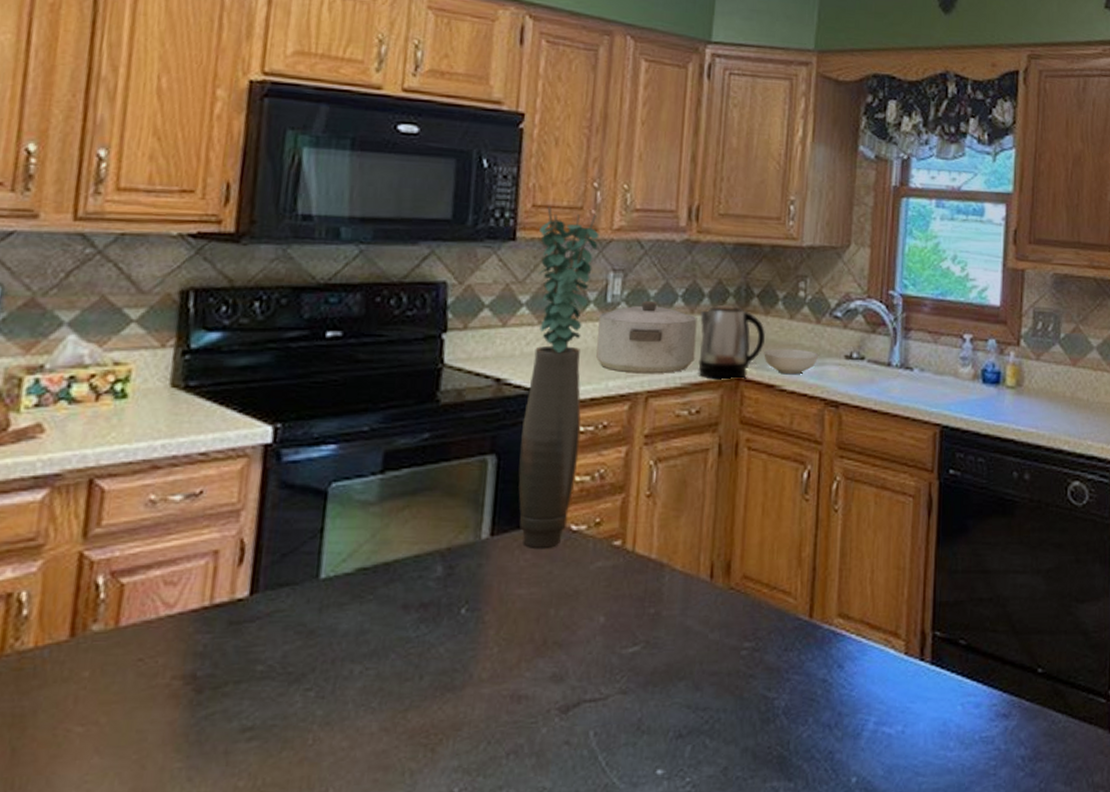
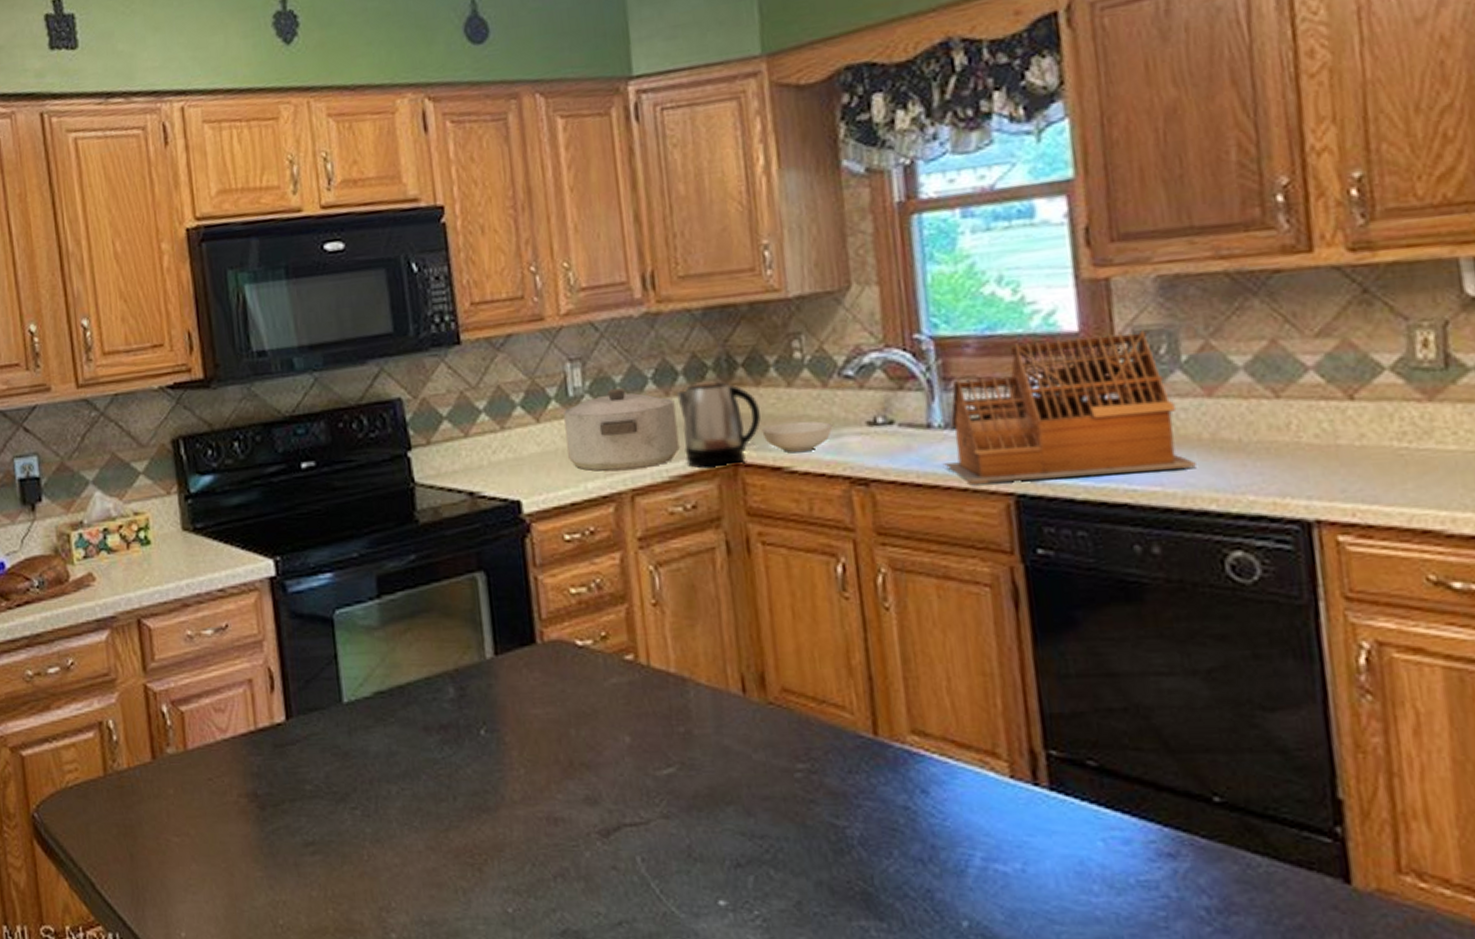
vase: present [518,206,599,548] -> none [483,301,572,666]
architectural model: none [894,308,1059,418] -> present [942,330,1196,484]

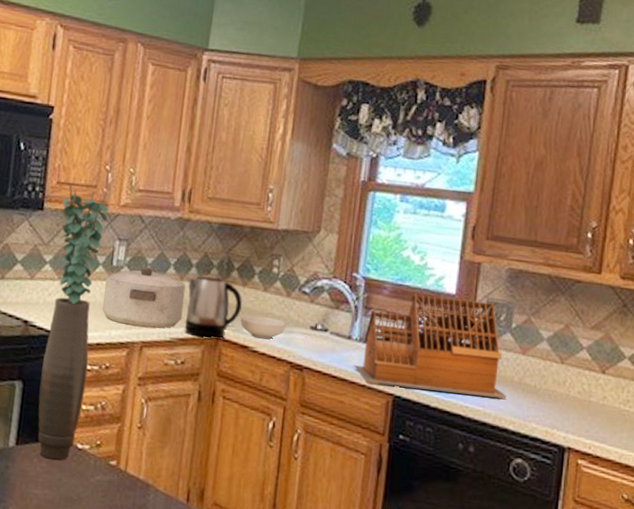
vase: none [483,301,572,666] -> present [37,183,109,460]

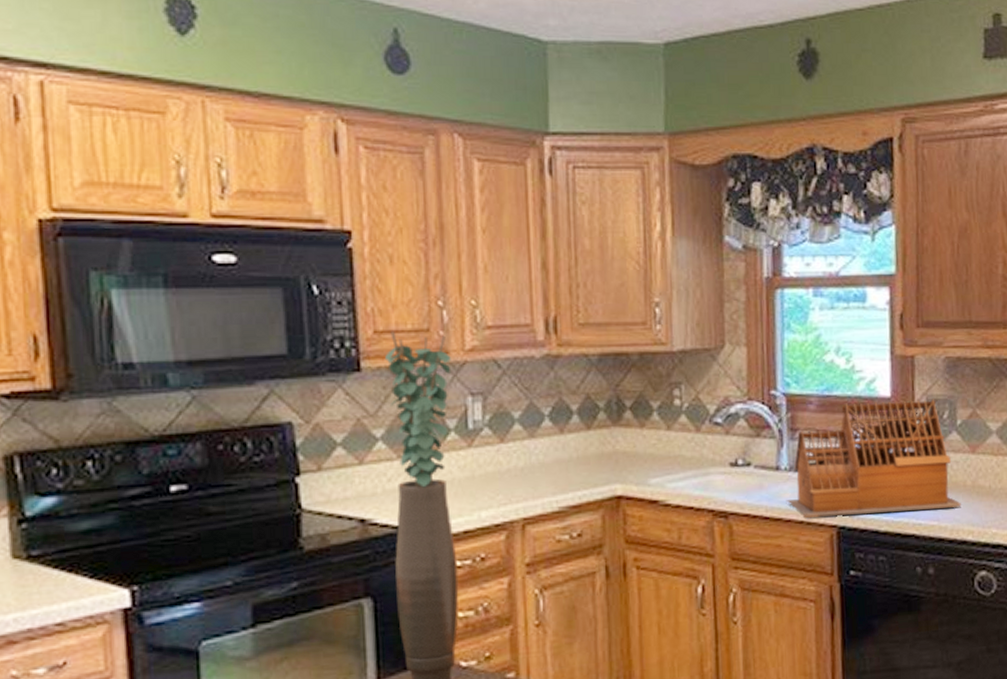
cooking pot: present [102,266,186,328] -> none [461,423,570,501]
kettle: present [184,274,243,338] -> none [570,420,643,499]
bowl: present [240,315,288,339] -> none [643,460,702,489]

